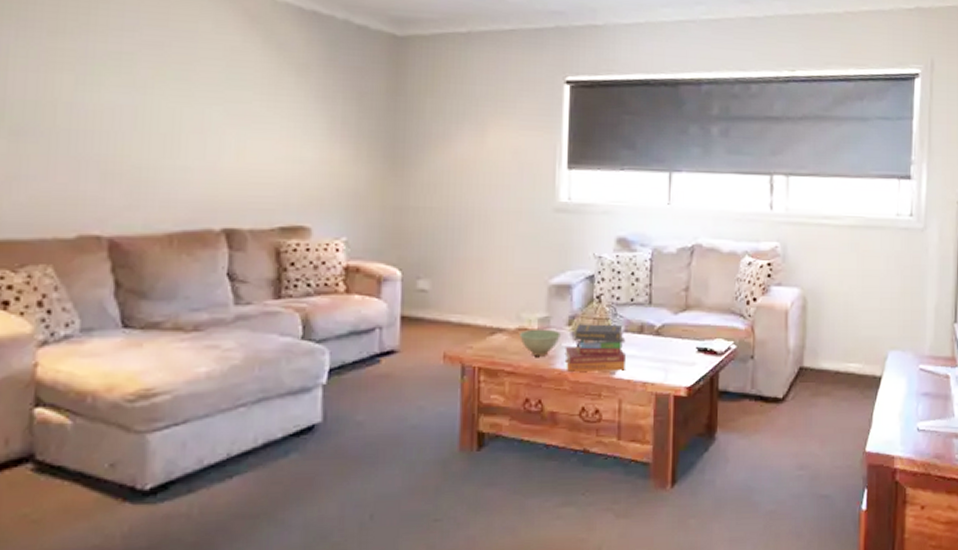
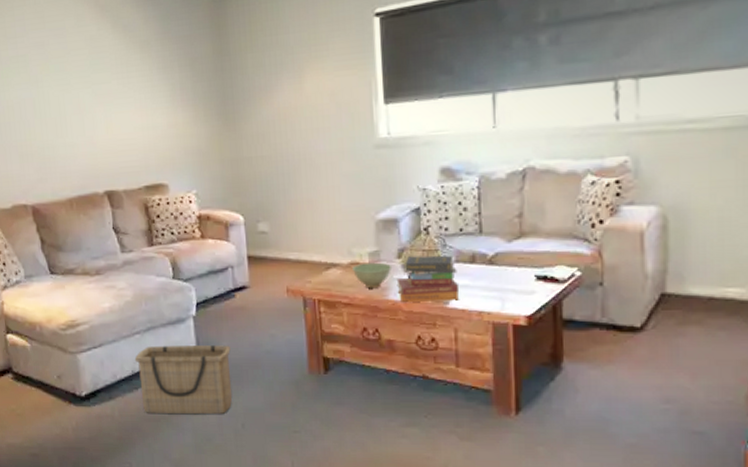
basket: none [233,419,367,508] -> present [134,345,233,414]

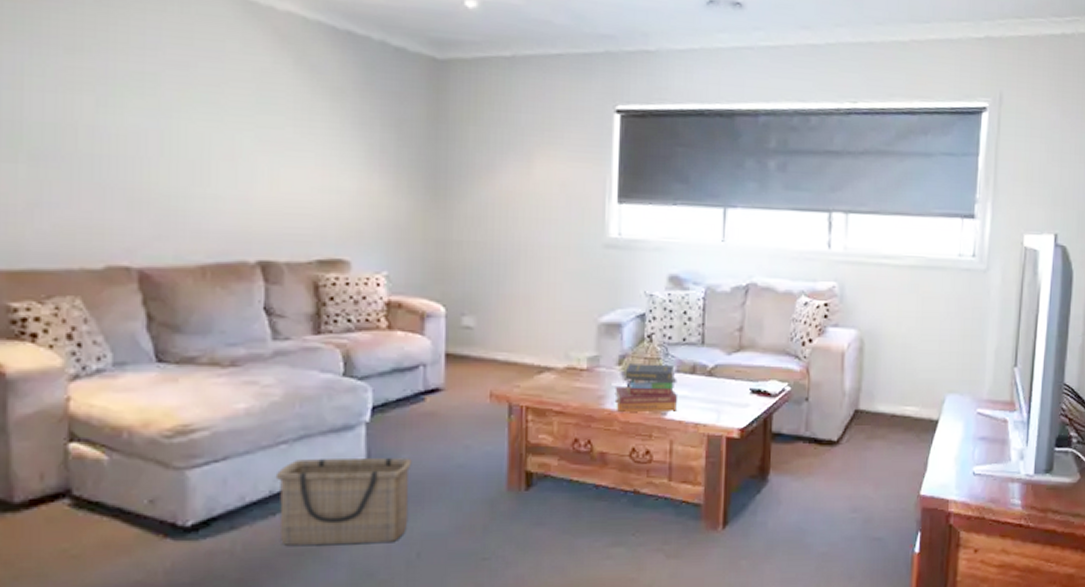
bowl: present [352,262,391,289] -> none [568,368,610,396]

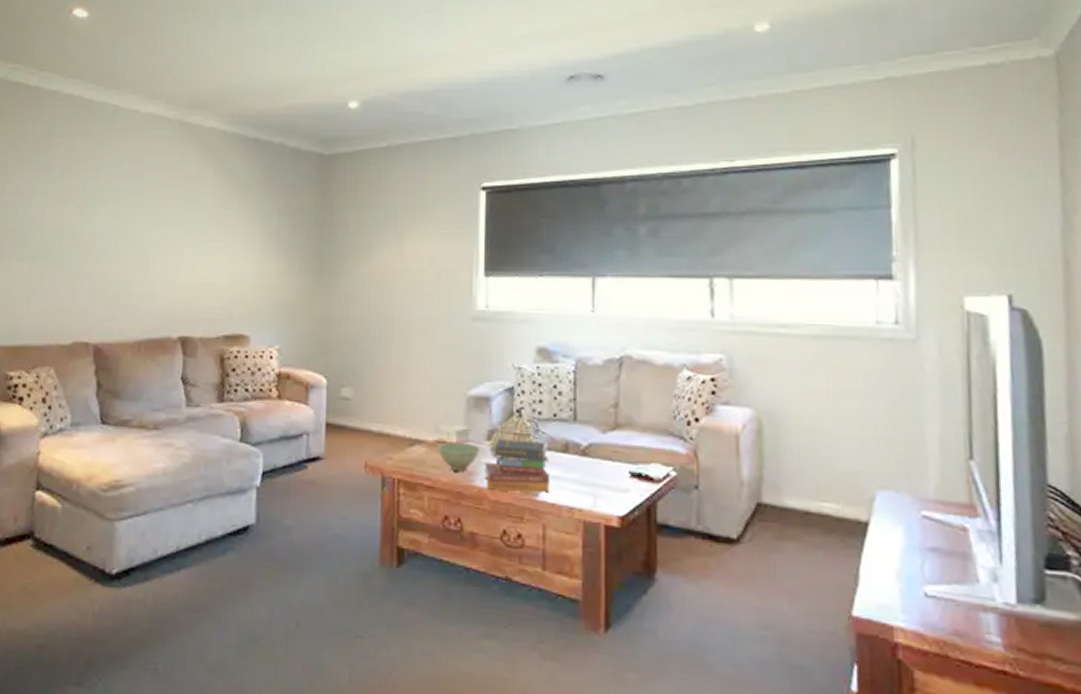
basket: present [275,458,412,545] -> none [181,519,294,608]
bowl: none [568,368,610,396] -> present [438,442,480,472]

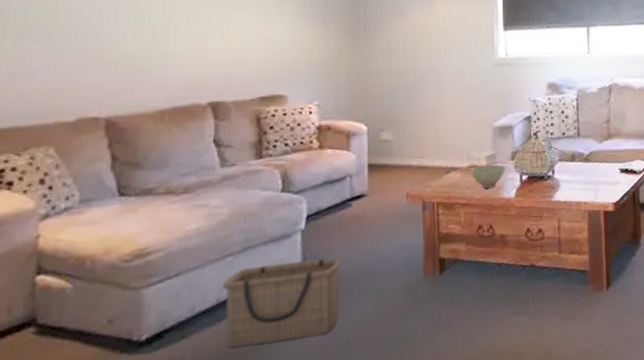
basket: none [181,519,294,608] -> present [222,257,341,348]
books: present [484,439,551,493] -> none [510,155,562,199]

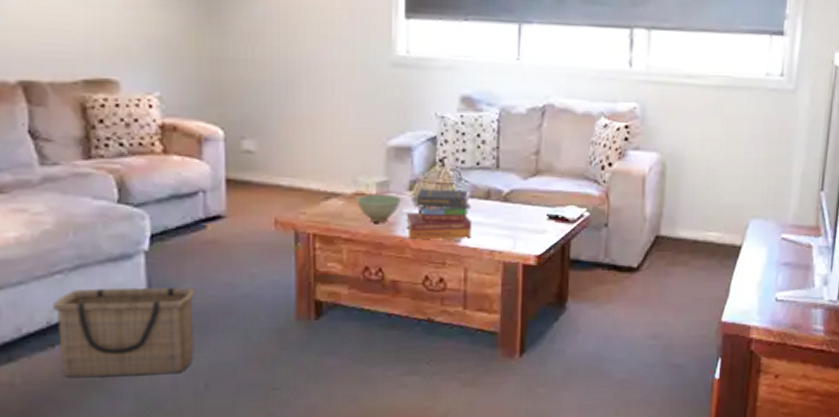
books: none [510,155,562,199] -> present [406,189,473,239]

